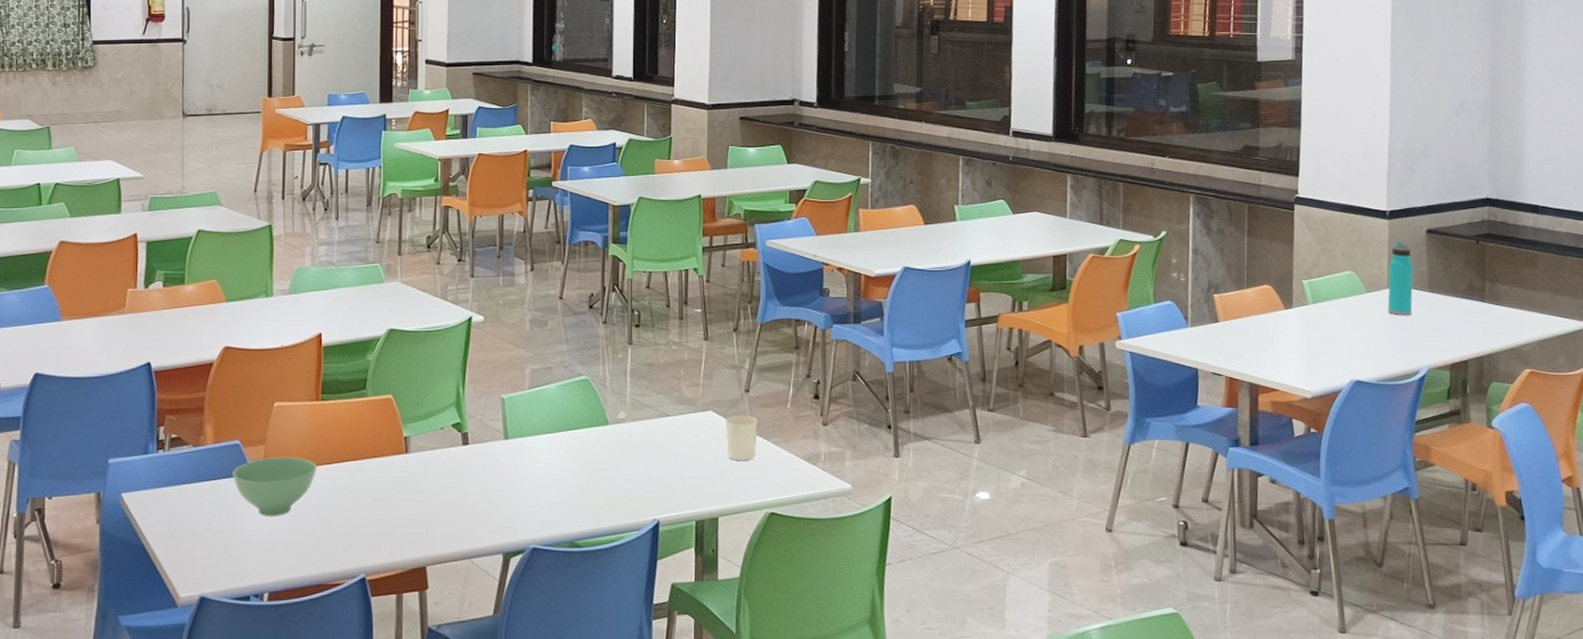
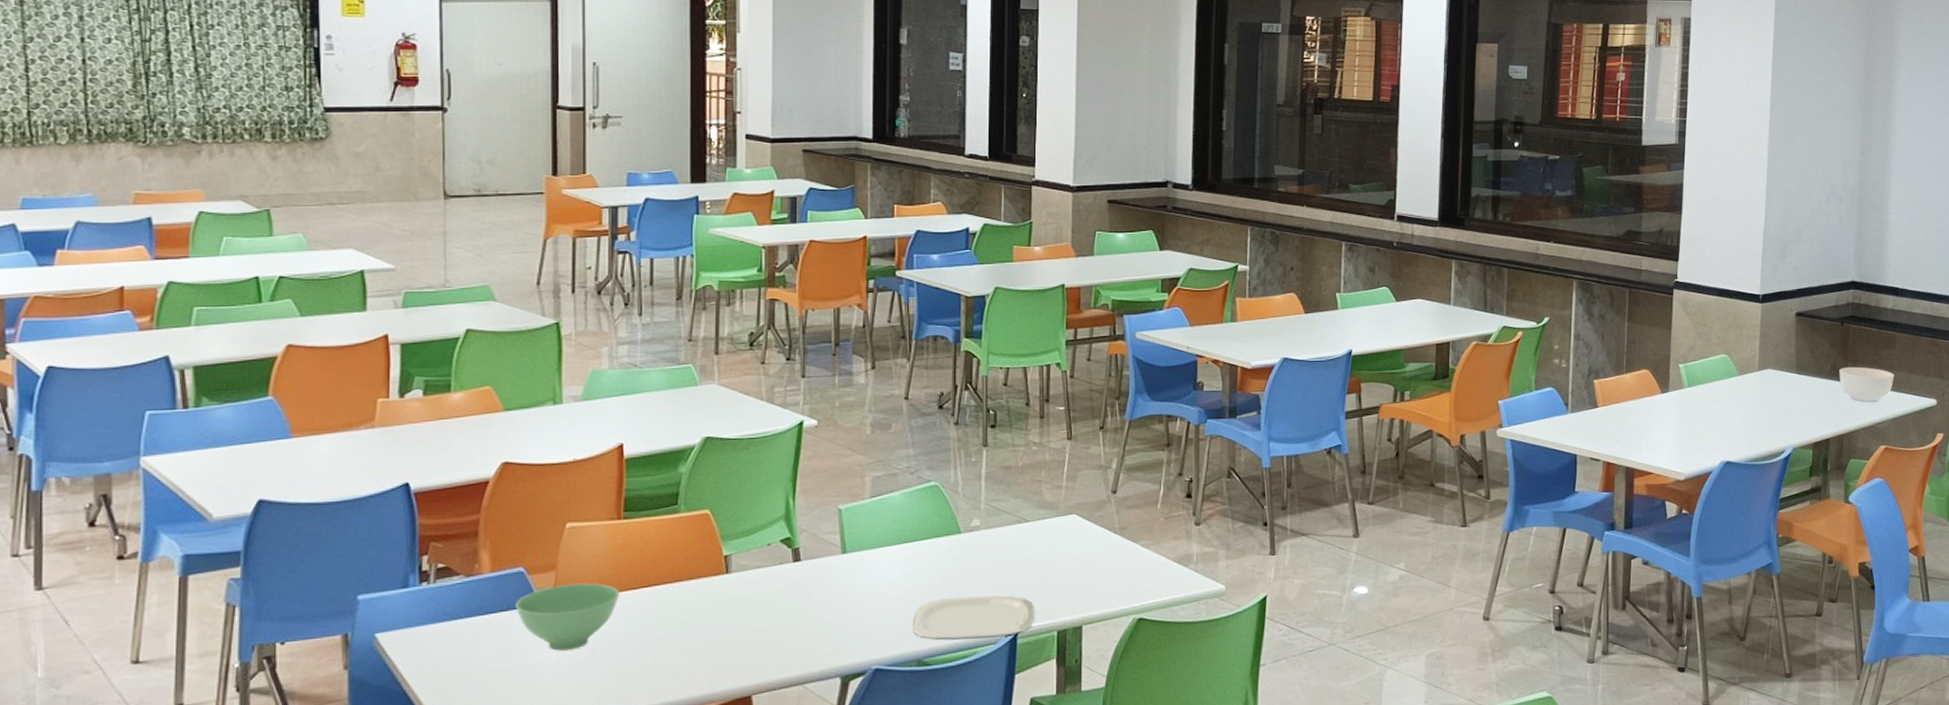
plate: none [565,484,674,525] -> present [912,595,1034,640]
cup: present [725,415,758,460] -> none [1090,518,1125,566]
water bottle: present [1388,241,1414,316] -> none [1758,325,1783,398]
bowl: none [1476,286,1538,323] -> present [1839,366,1895,402]

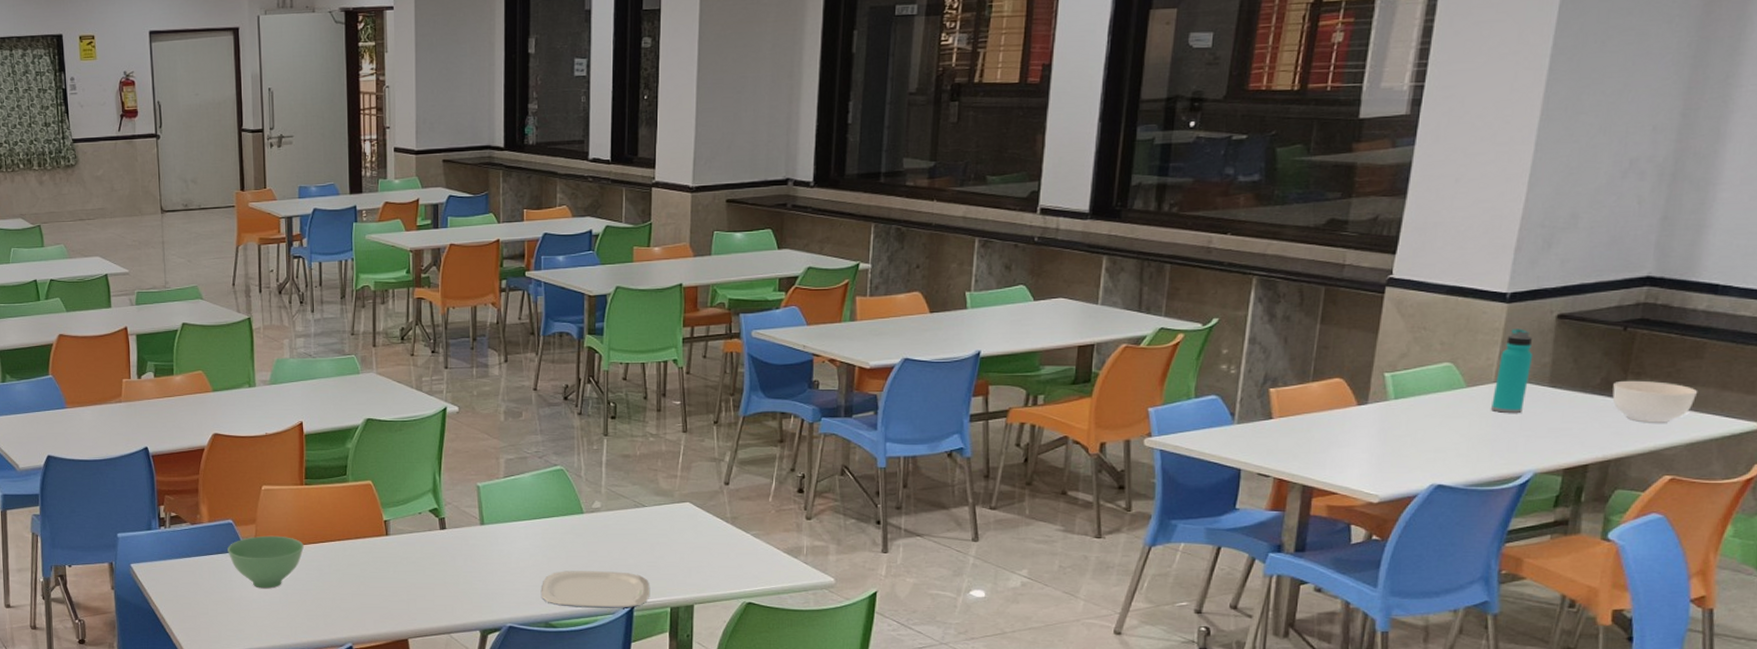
water bottle: none [1758,325,1783,398] -> present [1491,329,1534,414]

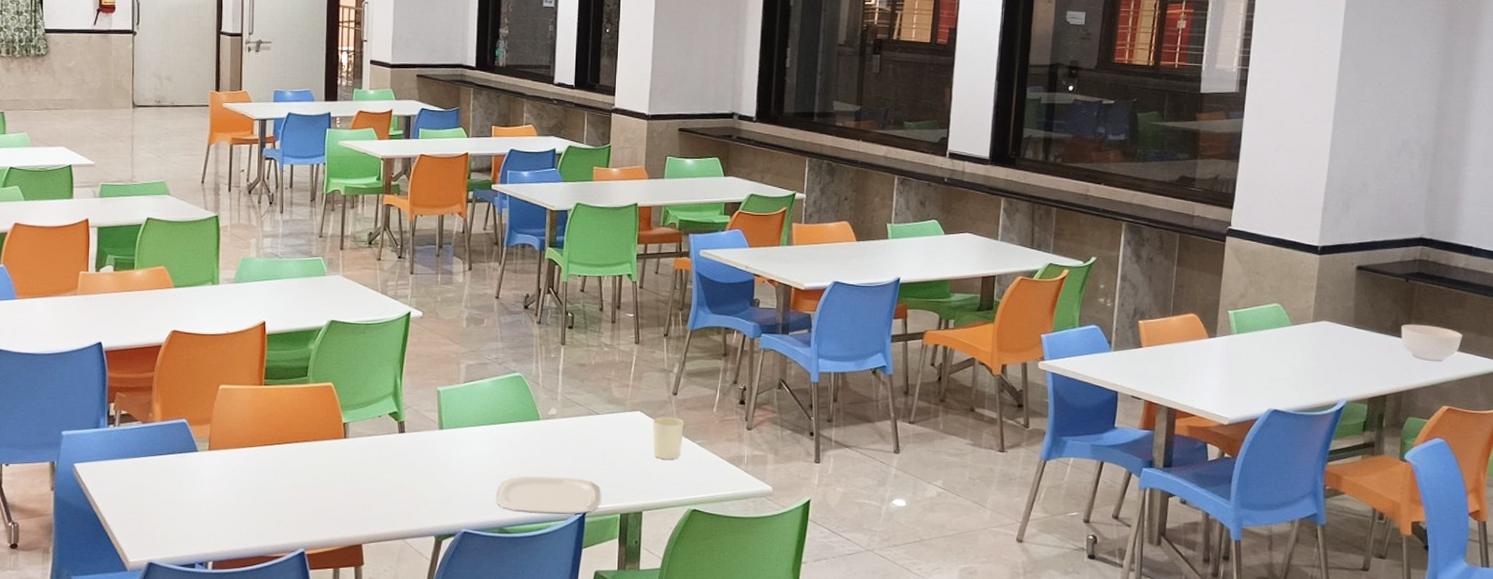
bowl: present [227,535,304,589] -> none [179,436,260,491]
cup: none [703,507,737,551] -> present [652,417,684,459]
water bottle: present [1491,329,1534,414] -> none [1311,277,1341,350]

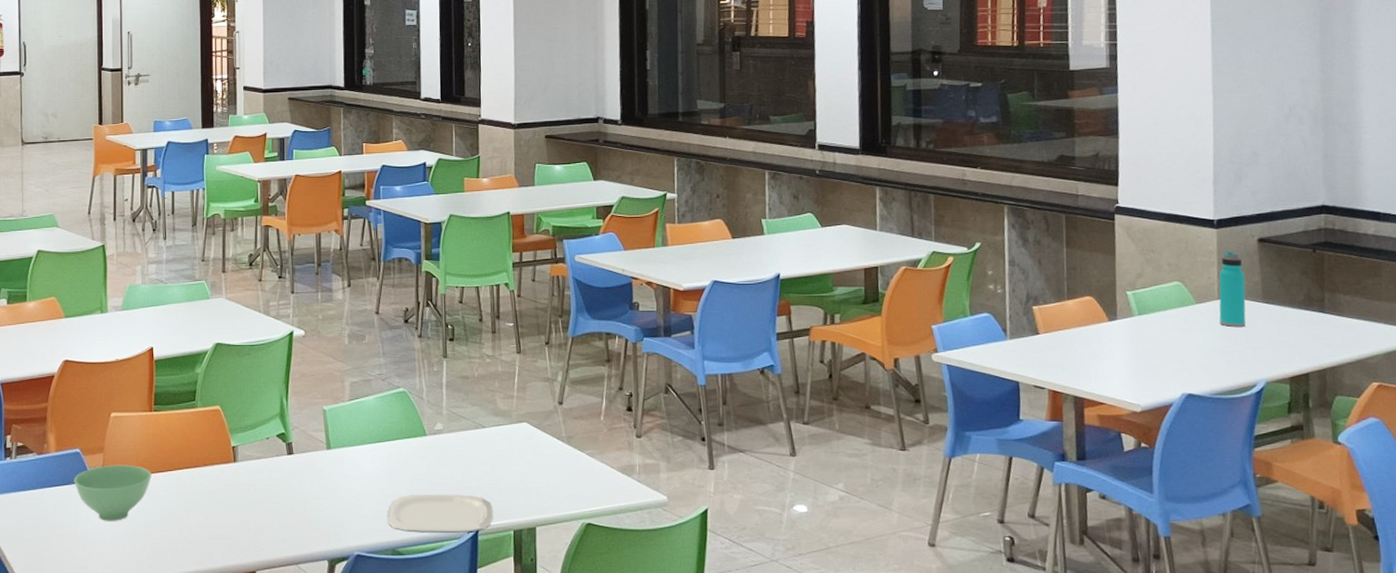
bowl: none [179,436,260,491] -> present [74,464,151,521]
cup: present [652,417,684,459] -> none [539,427,572,471]
water bottle: none [1311,277,1341,350] -> present [1219,251,1246,328]
bowl: present [1401,324,1463,361] -> none [1315,296,1384,335]

